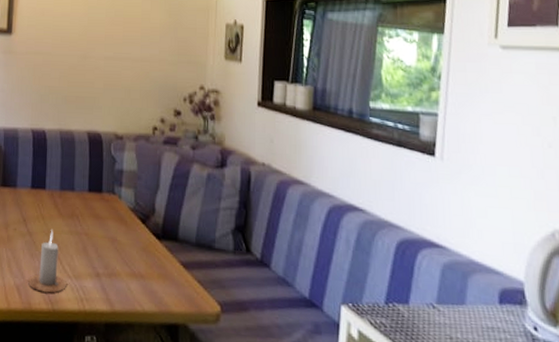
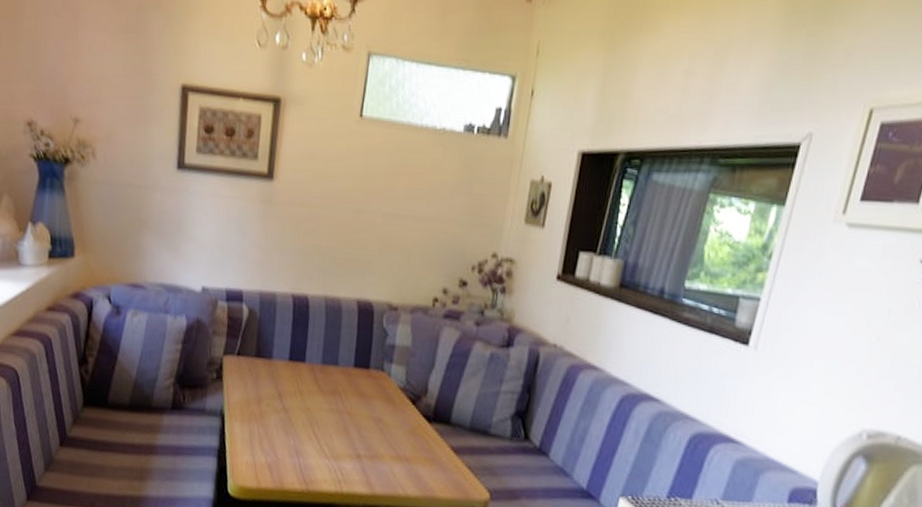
candle: present [28,230,66,293] -> none [281,407,324,474]

